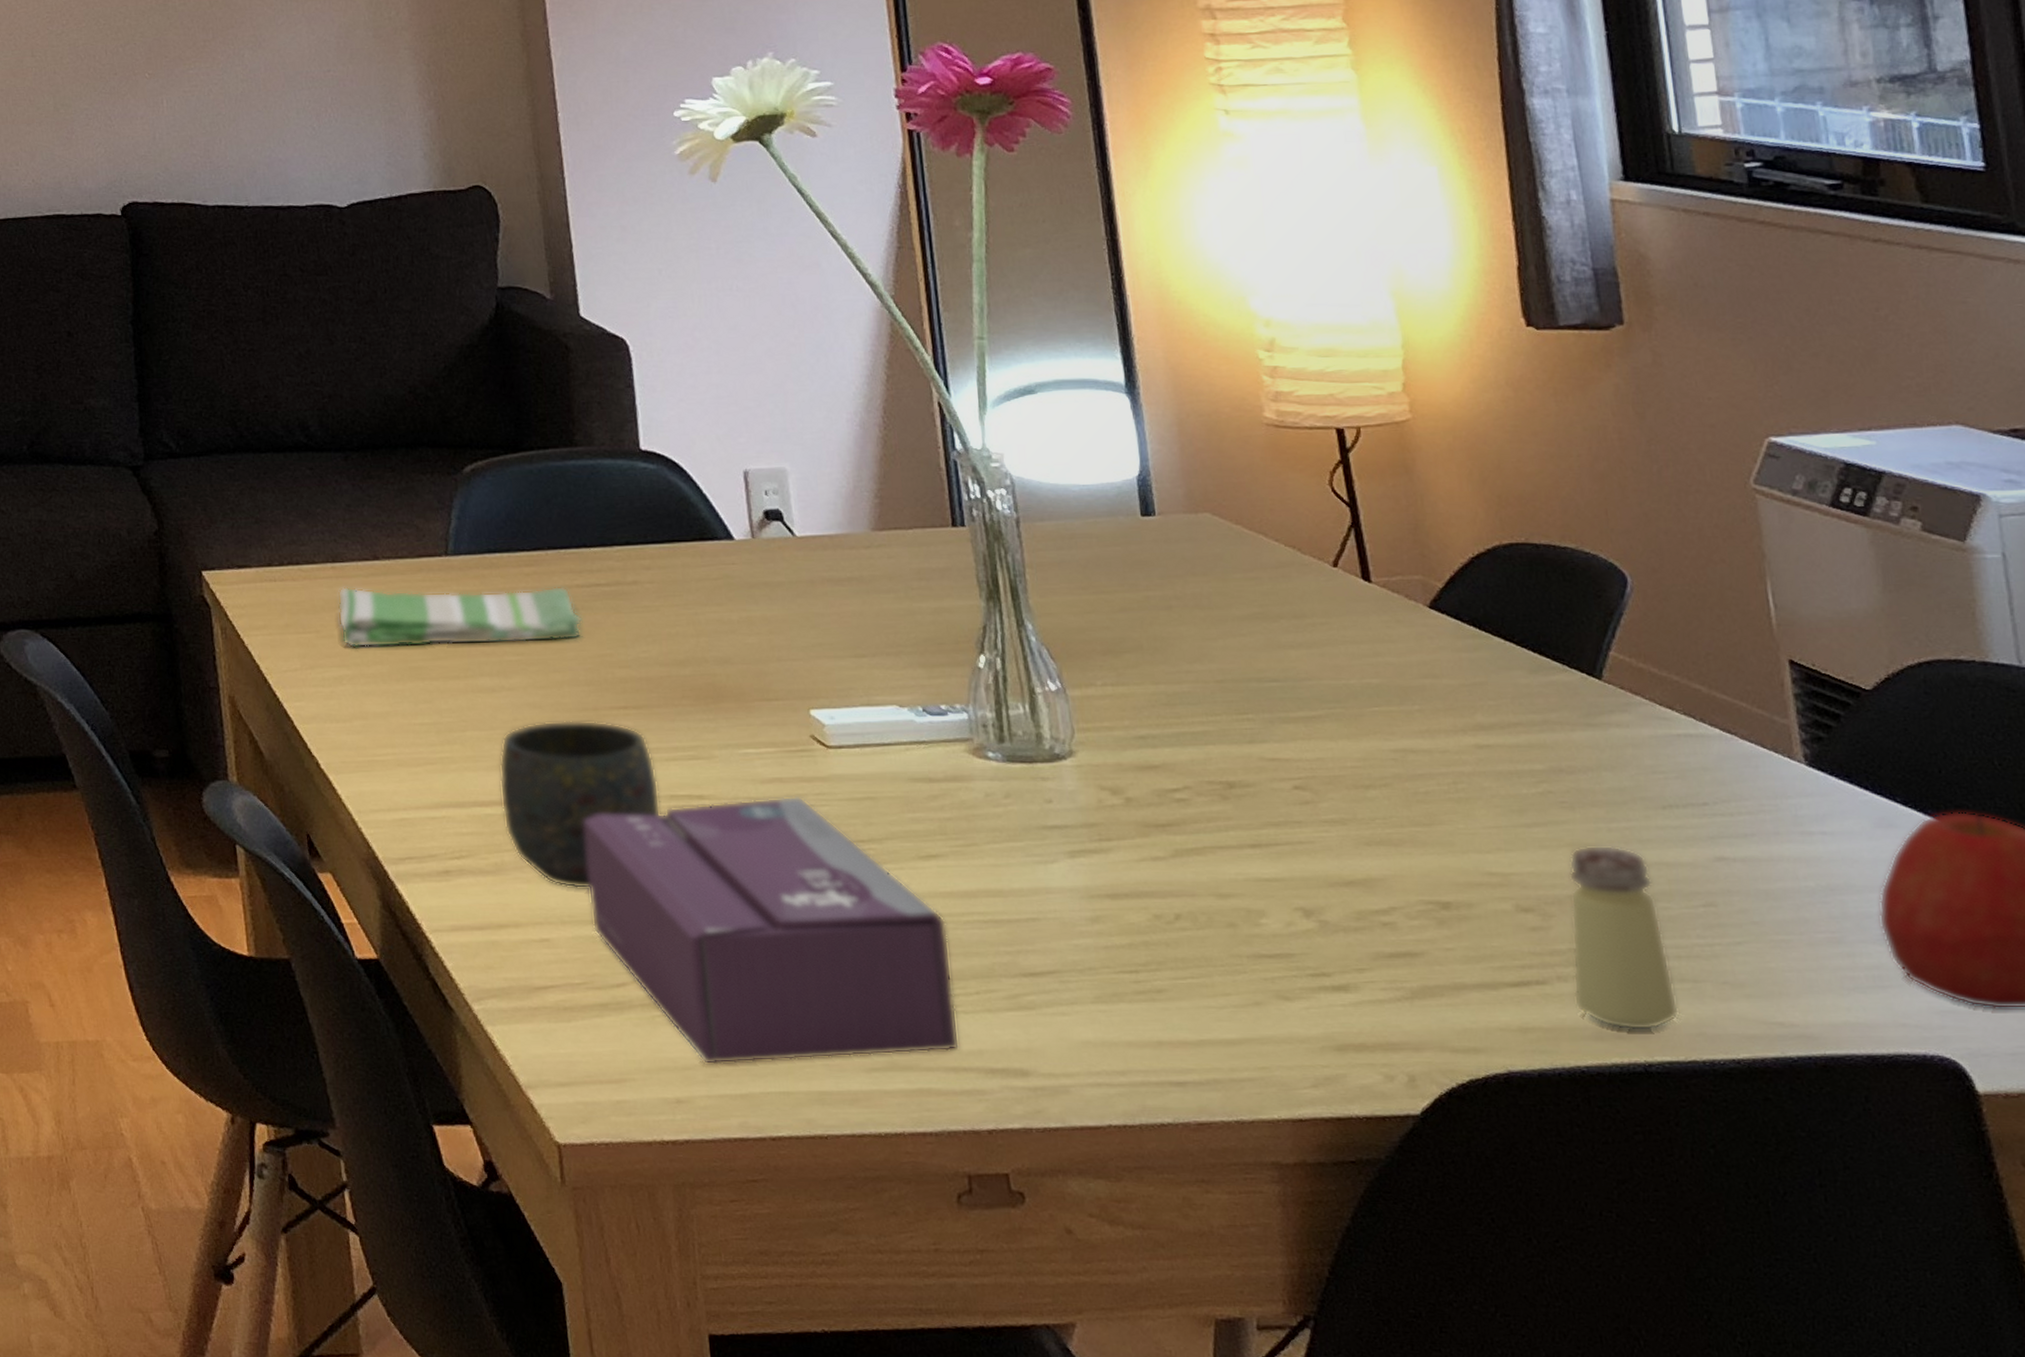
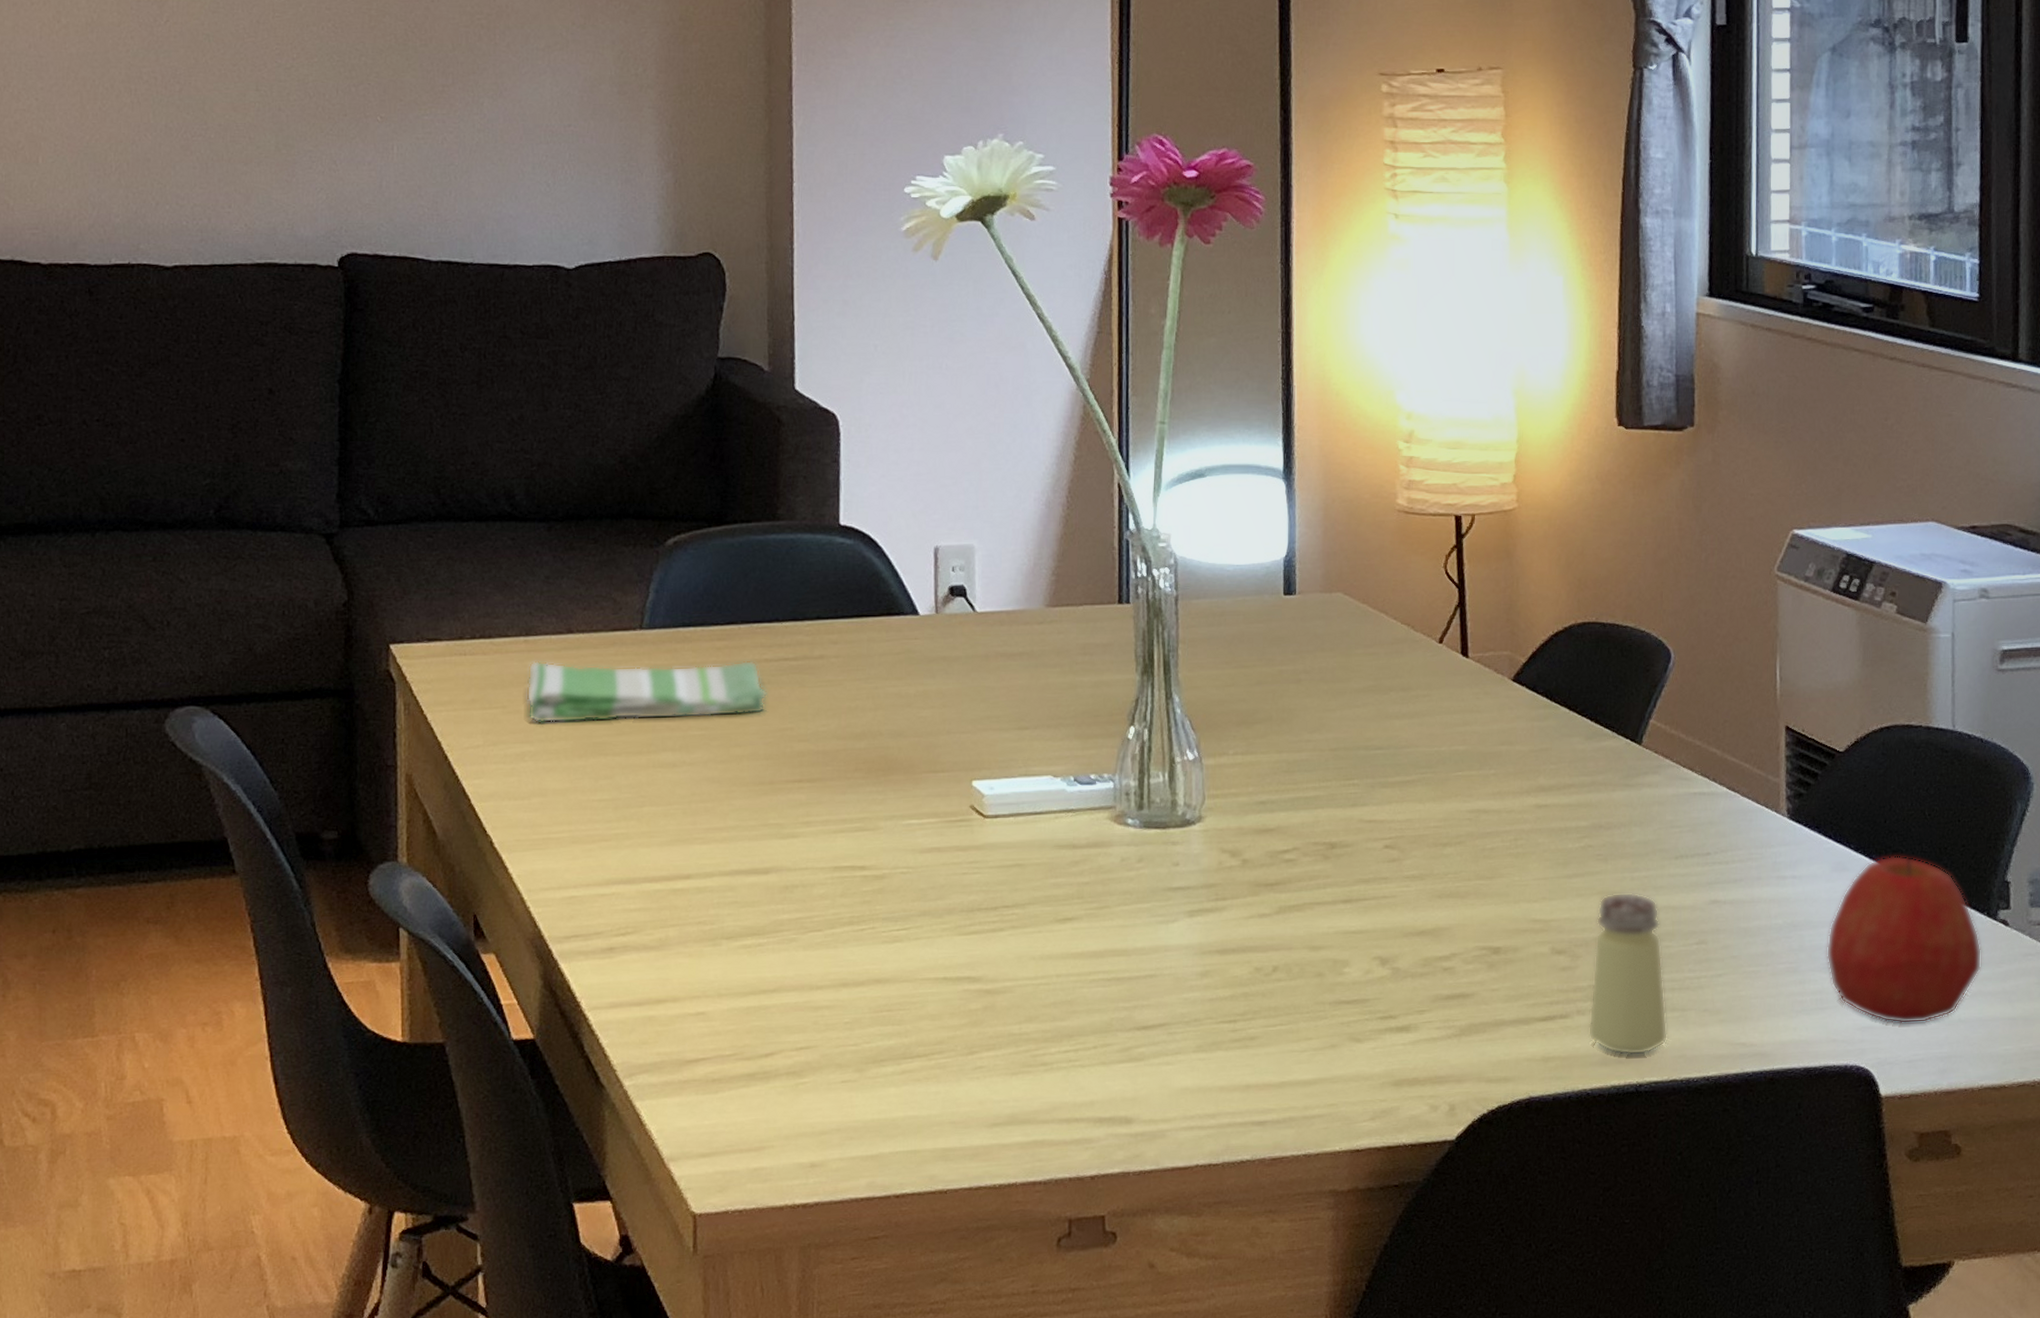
mug: present [499,720,662,889] -> none [671,794,825,962]
tissue box: present [583,796,960,1065] -> none [746,865,1075,1129]

